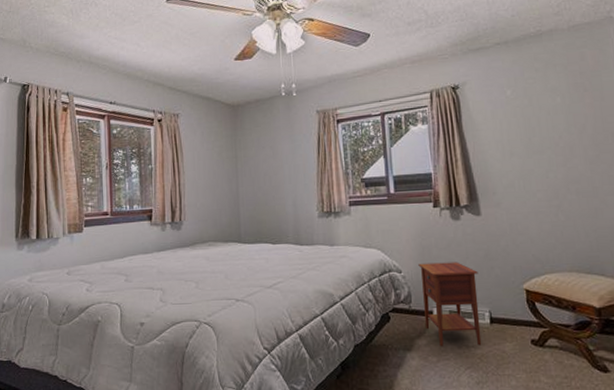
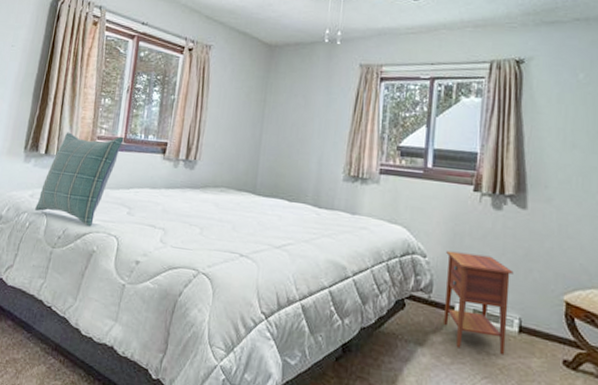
pillow: none [35,210,110,300] -> present [35,132,124,227]

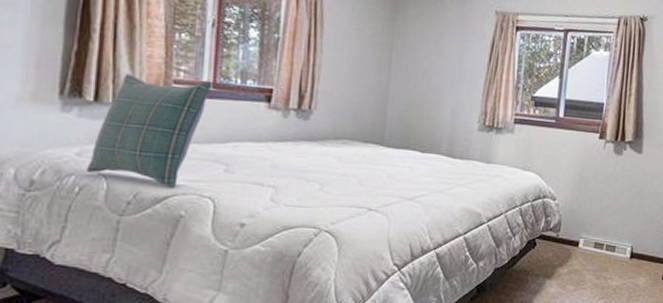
nightstand: present [444,250,514,356] -> none [569,193,629,278]

